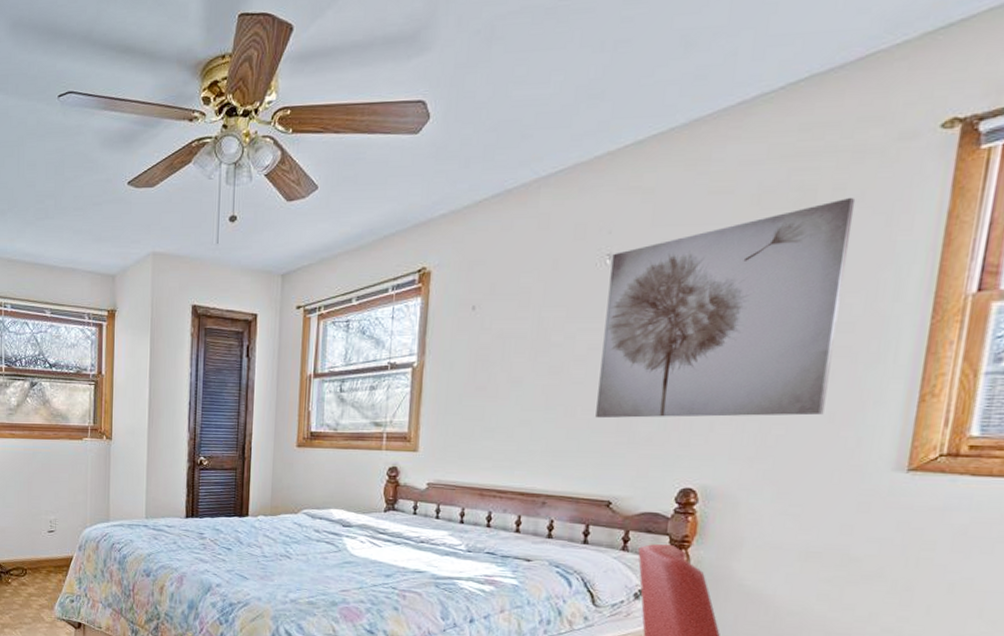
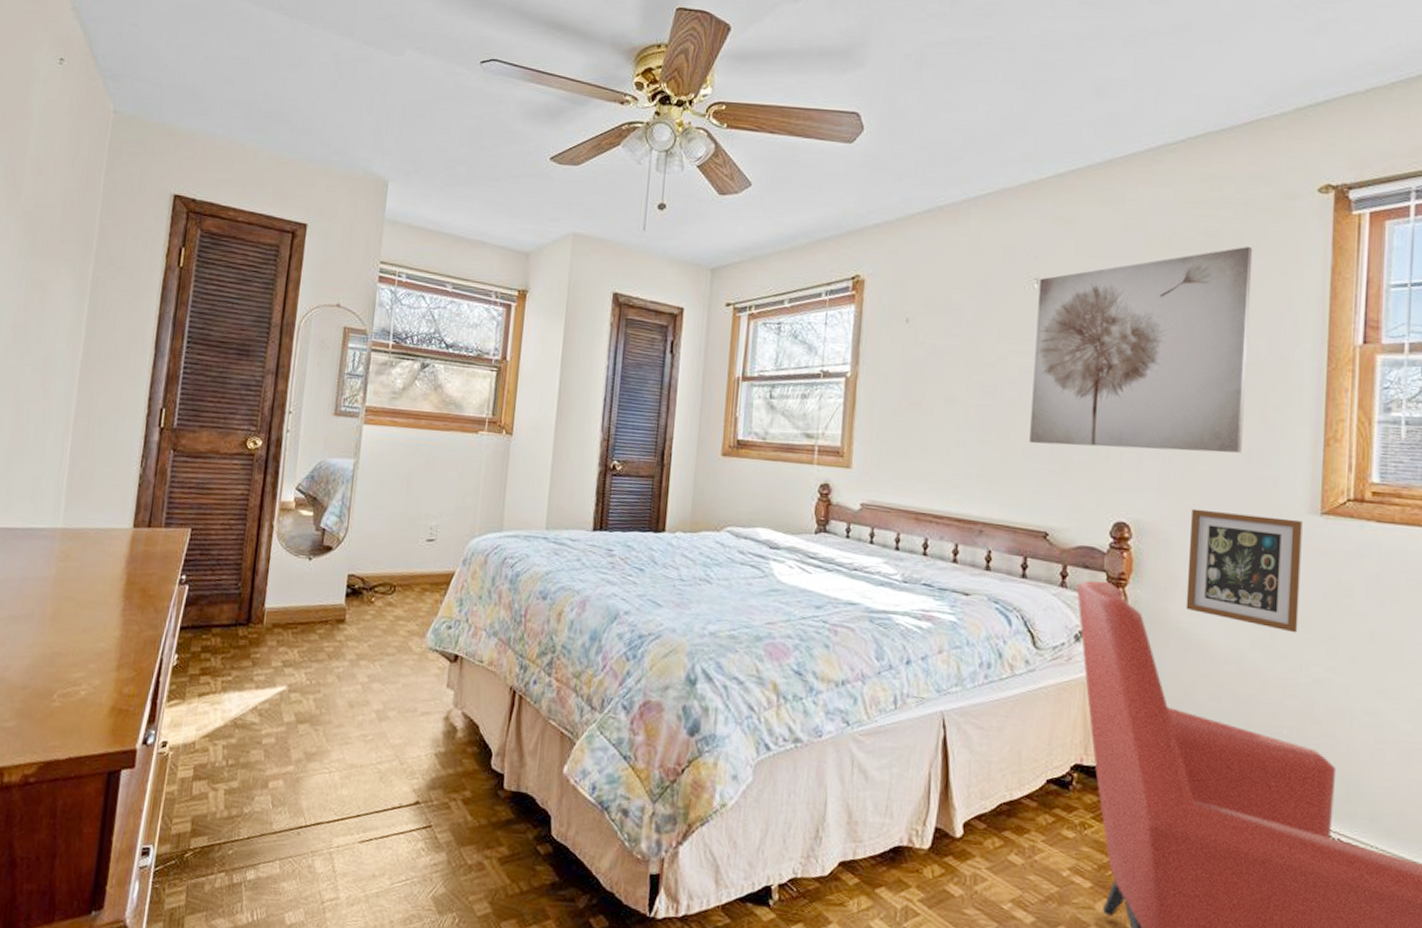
picture frame: none [750,472,886,586] -> present [1185,508,1303,633]

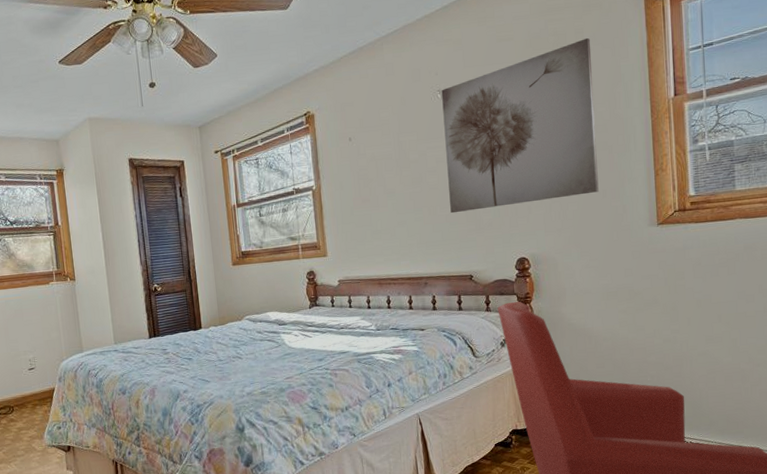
picture frame: present [1185,508,1303,633] -> none [570,232,650,311]

